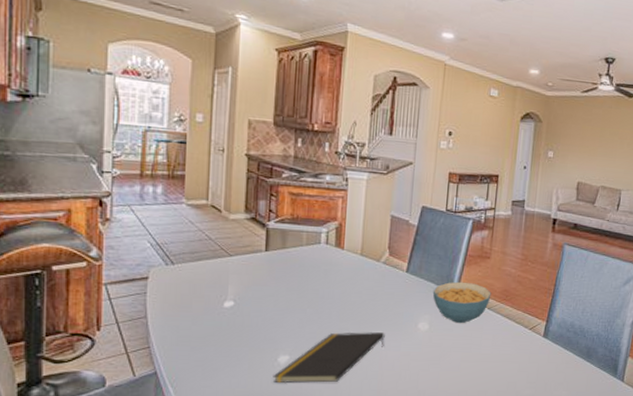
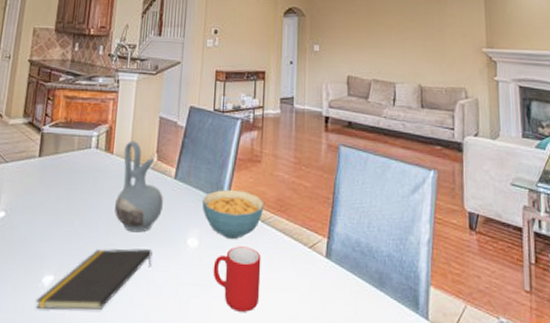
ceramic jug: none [347,237,395,319] -> present [115,141,163,233]
cup: none [441,329,486,380] -> present [213,246,261,312]

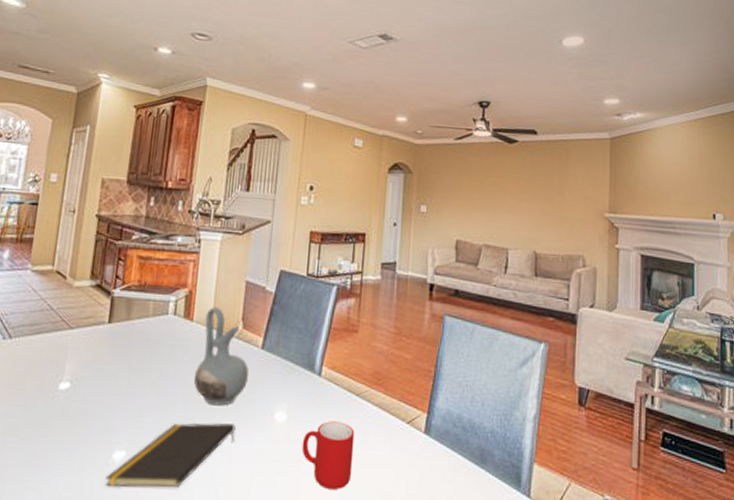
cereal bowl: present [202,189,265,240] -> none [291,360,360,415]

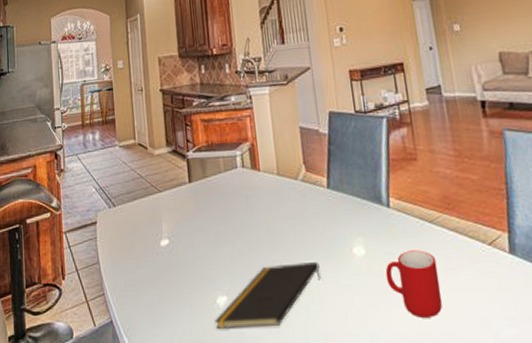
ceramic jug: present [194,307,249,406] -> none [270,155,321,247]

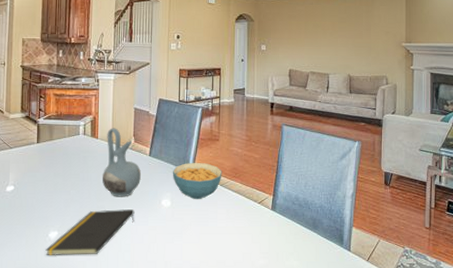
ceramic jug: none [270,155,321,247] -> present [103,128,141,197]
cereal bowl: none [360,192,430,245] -> present [172,162,222,200]
cup: present [385,250,443,318] -> none [183,204,221,251]

